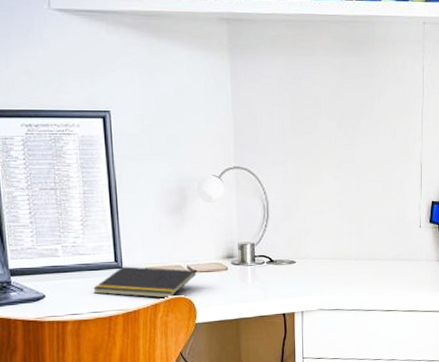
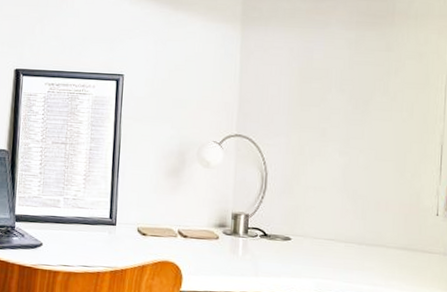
notepad: present [92,266,197,298] -> none [85,223,187,261]

